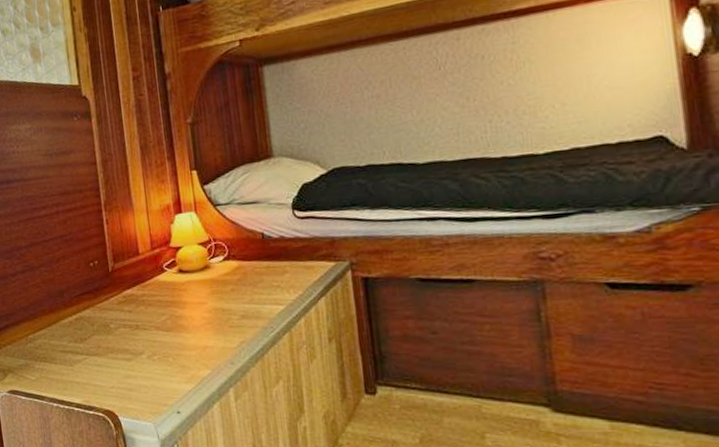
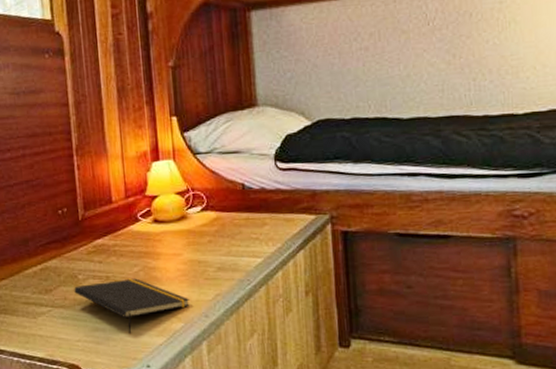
notepad: none [106,327,216,380] -> present [74,278,190,333]

